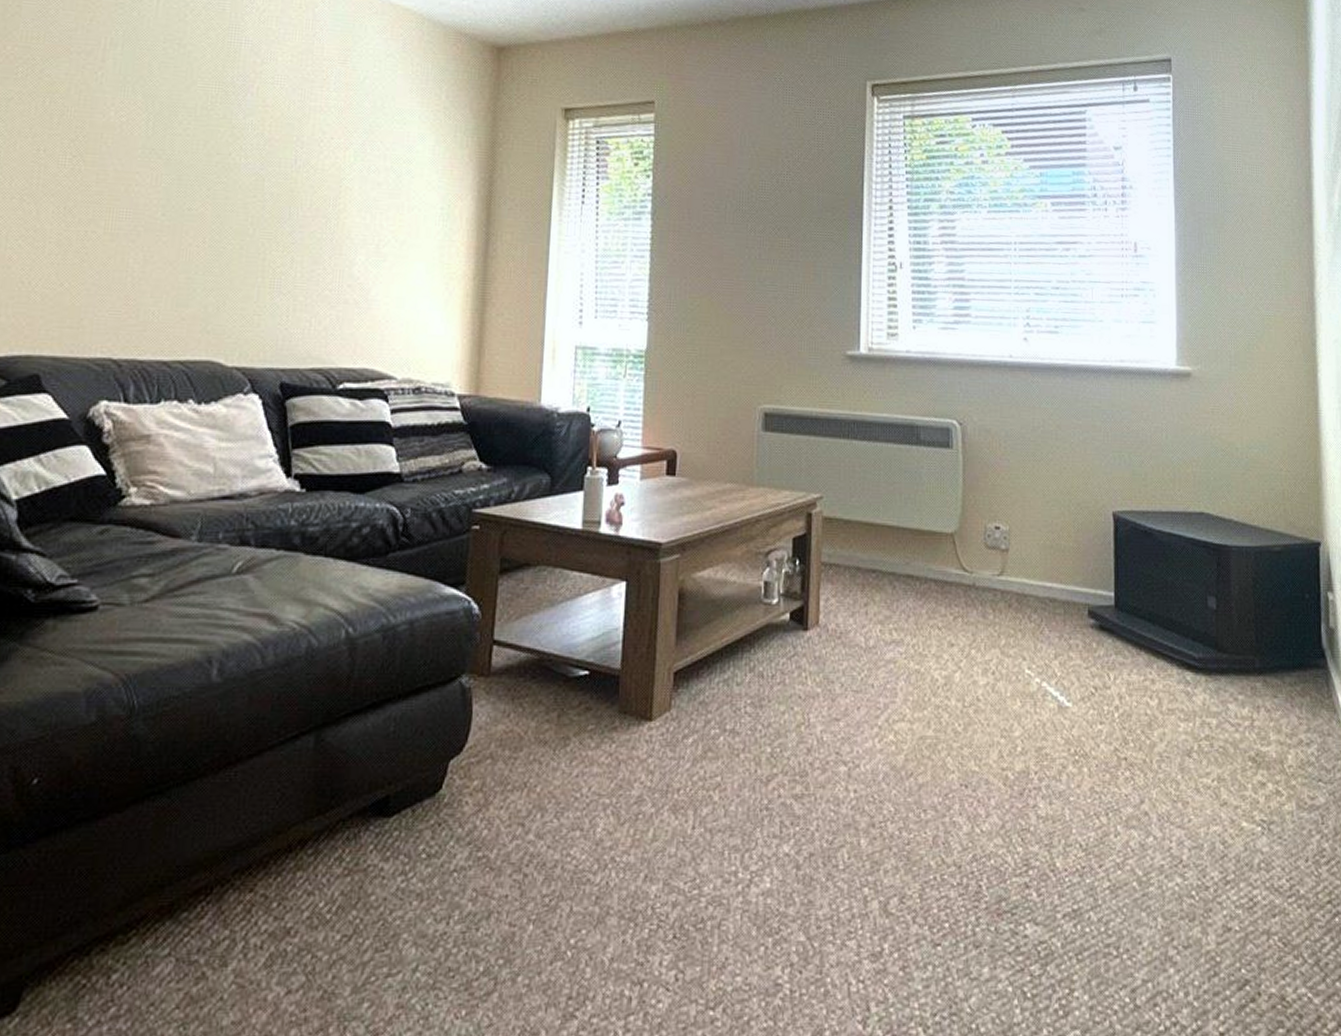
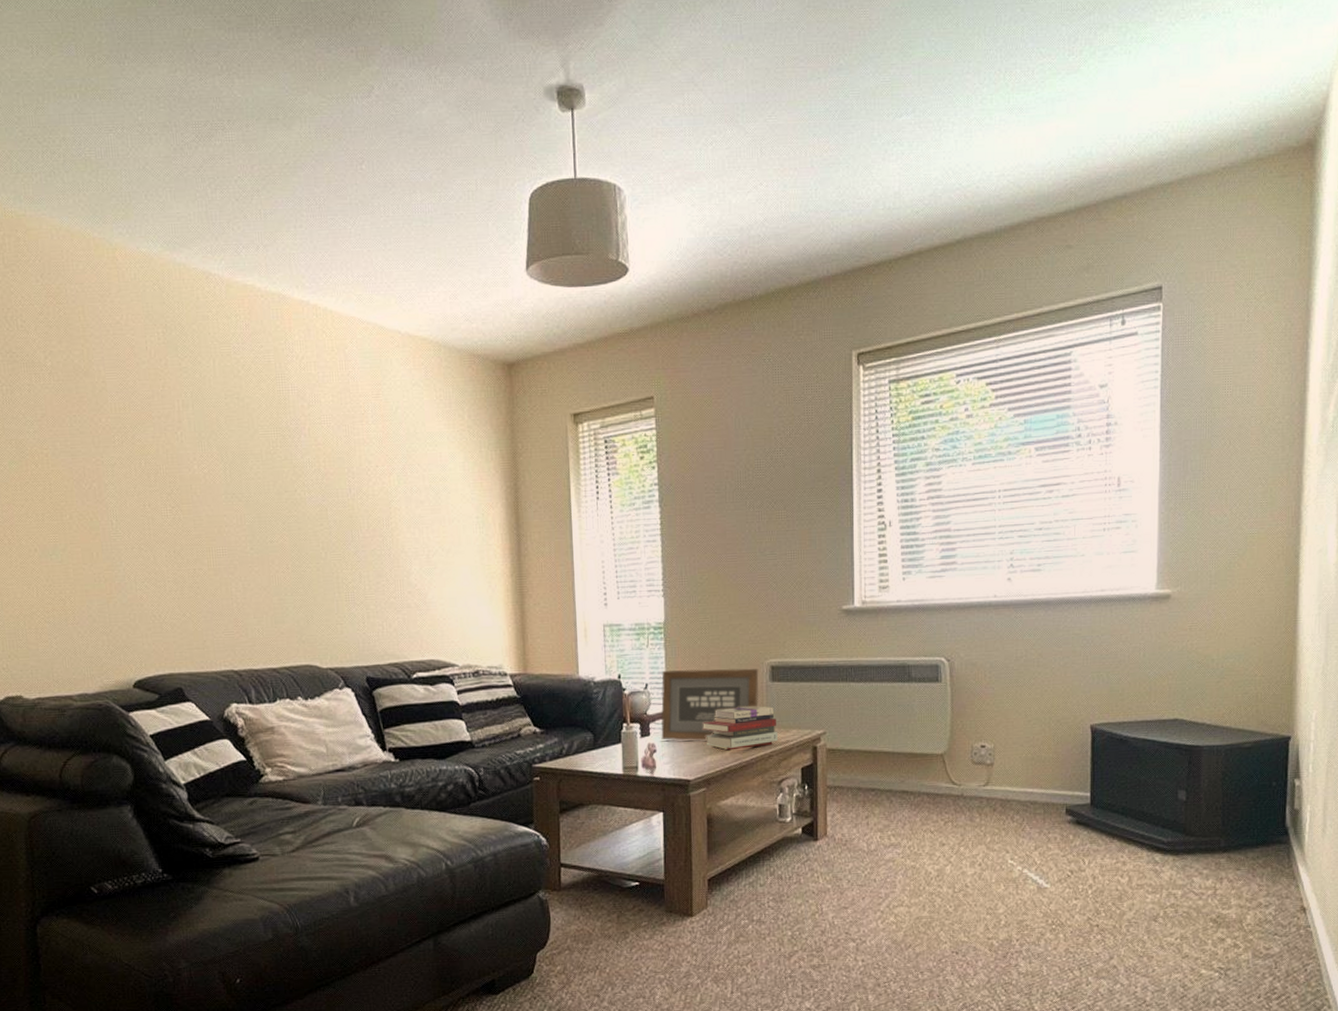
picture frame: none [631,406,750,496] -> present [661,668,759,741]
books: none [680,457,768,510] -> present [701,705,778,751]

